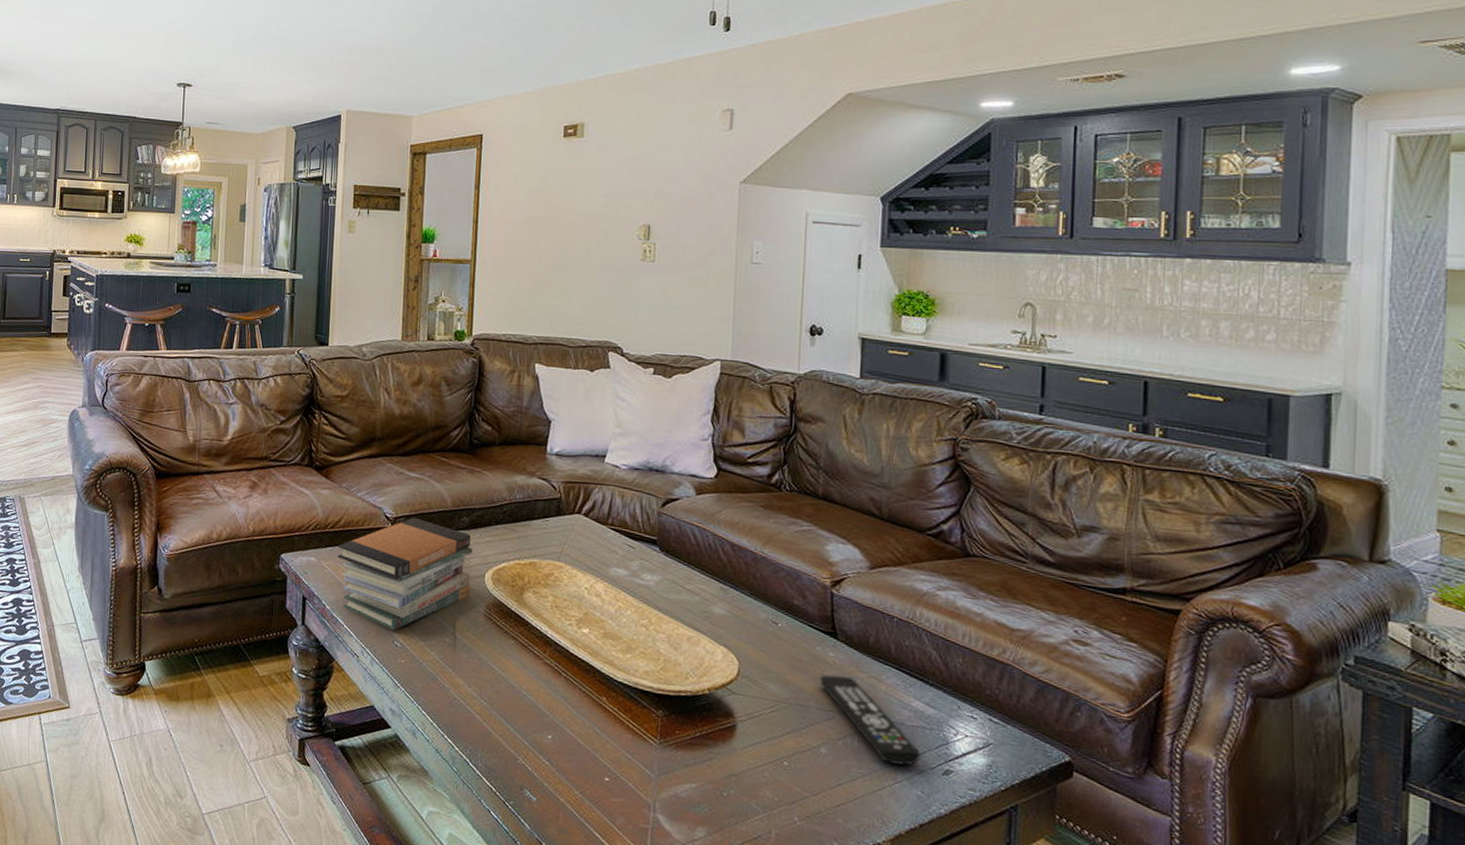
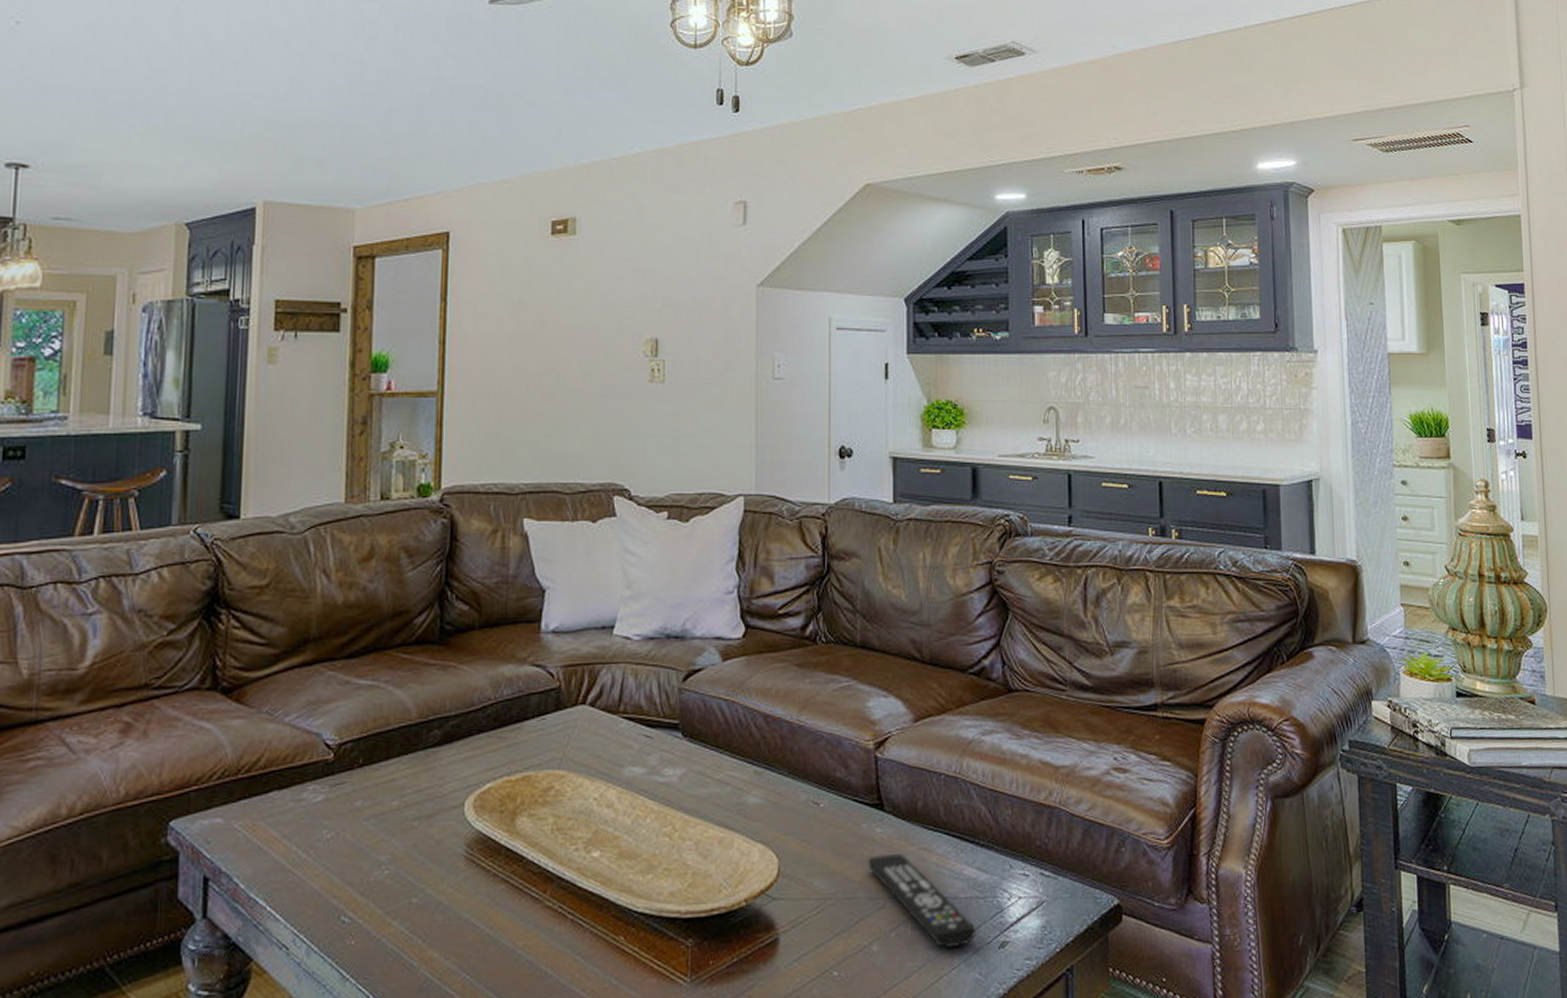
book stack: present [338,517,472,630] -> none [256,739,447,901]

